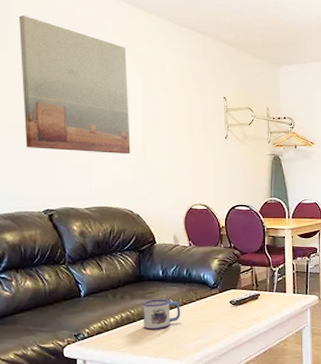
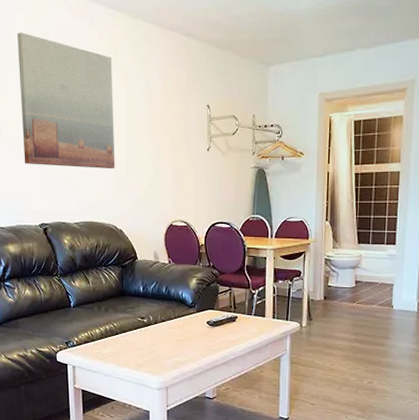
mug: present [142,299,181,331] -> none [124,314,160,344]

